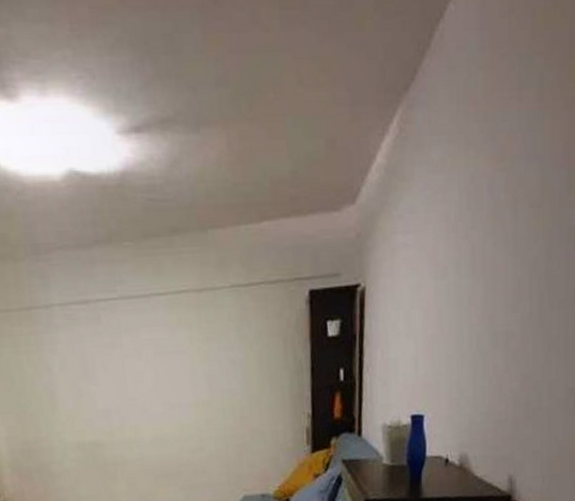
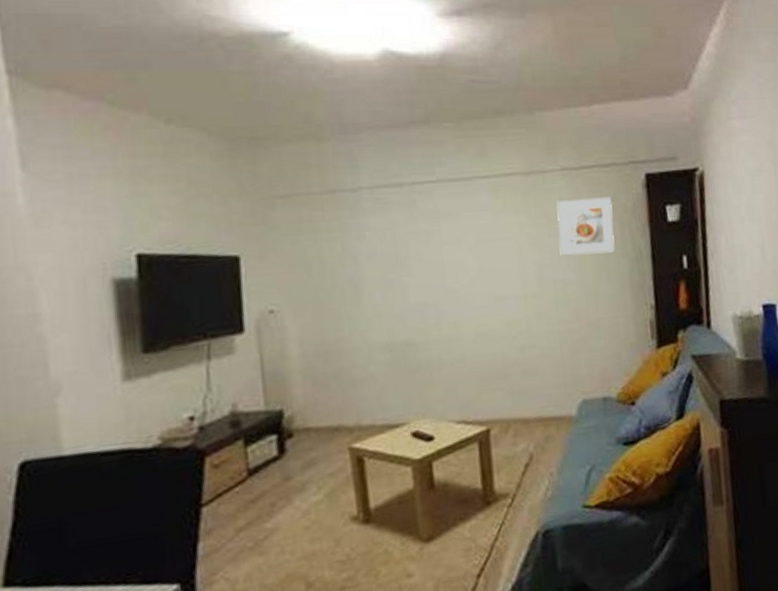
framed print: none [225,312,278,368] -> present [556,196,615,255]

